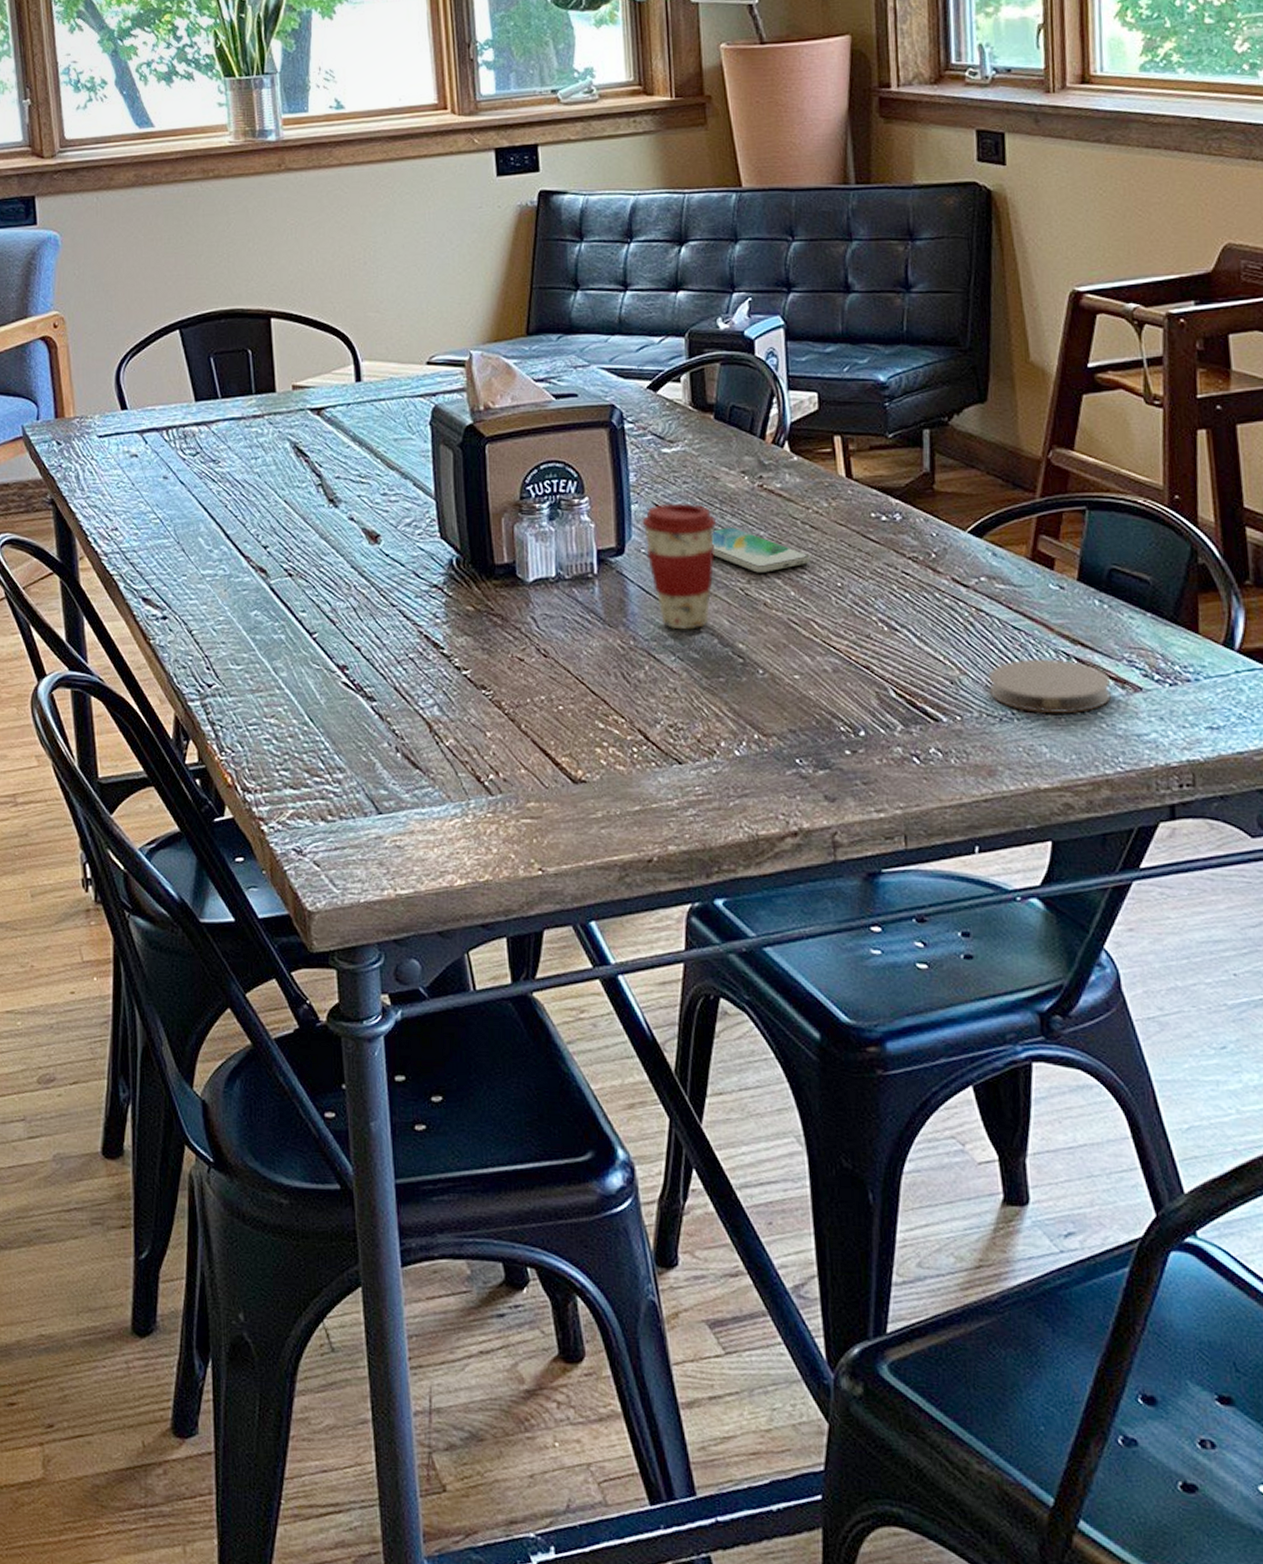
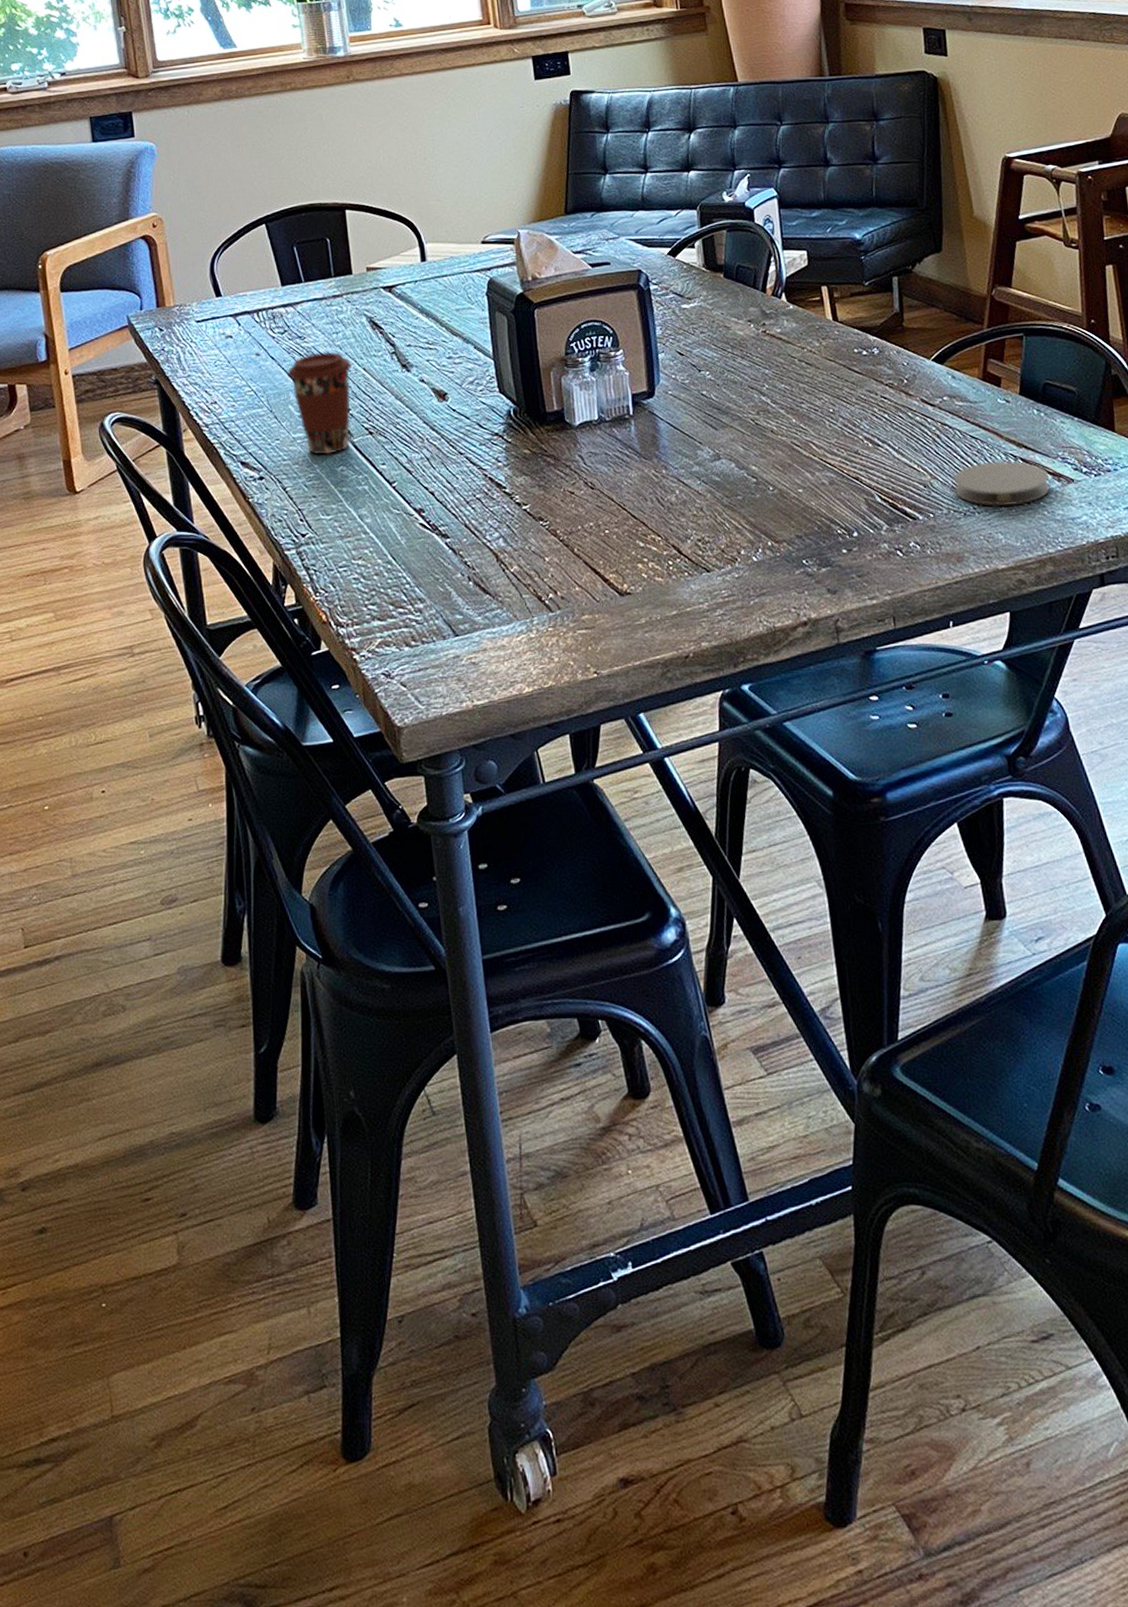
coffee cup: none [198,479,271,596] -> present [287,352,352,455]
coffee cup: present [642,503,717,630] -> none [668,349,730,458]
smartphone: present [711,527,811,573] -> none [725,368,807,405]

